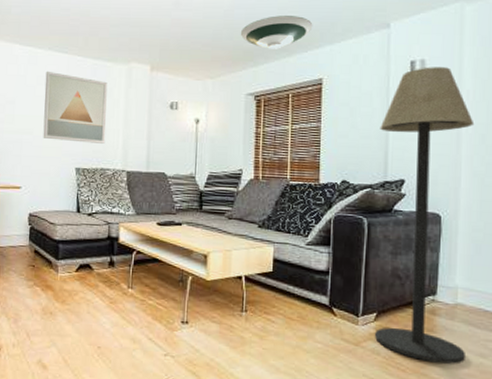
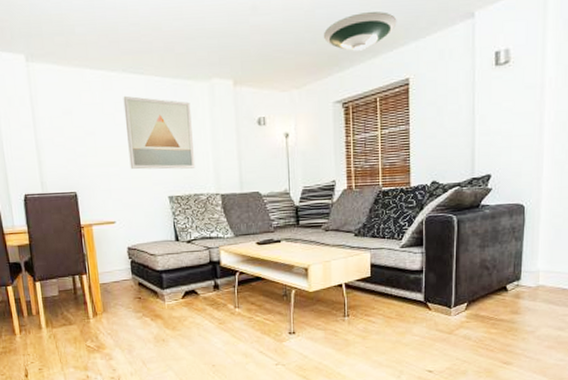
floor lamp: present [374,67,475,364] -> none [465,55,556,340]

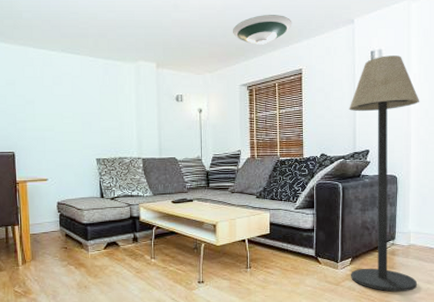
wall art: present [123,95,196,170] -> none [61,71,121,136]
floor lamp: none [465,55,556,340] -> present [349,55,420,292]

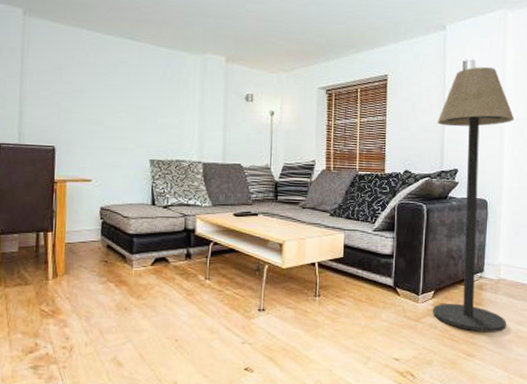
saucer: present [233,15,292,45] -> none [313,13,379,46]

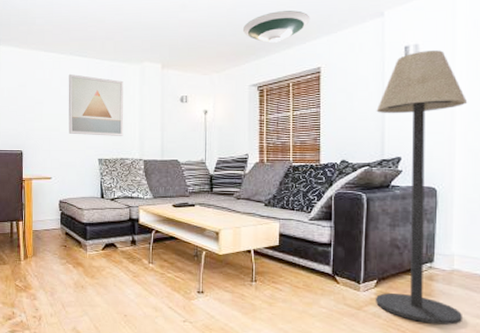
wall art: none [114,58,182,135] -> present [68,73,124,136]
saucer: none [313,13,379,46] -> present [243,10,310,43]

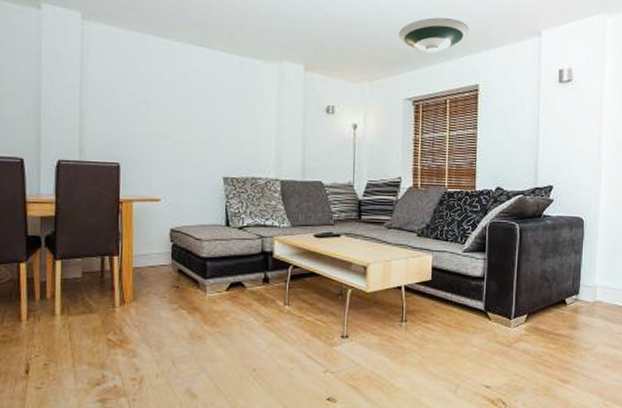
wall art: present [68,73,124,136] -> none [184,67,257,150]
floor lamp: present [375,50,468,325] -> none [524,76,613,357]

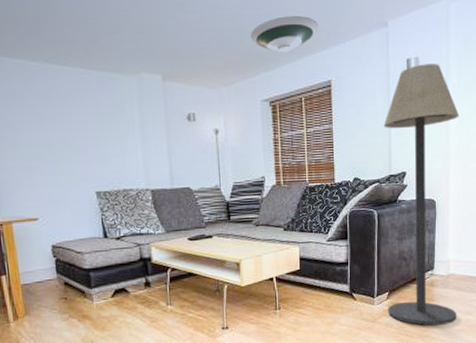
floor lamp: none [524,76,613,357] -> present [383,64,460,326]

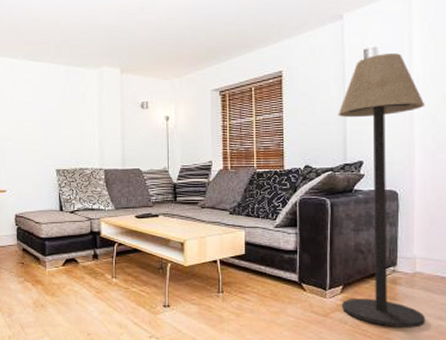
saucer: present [251,16,319,52] -> none [204,13,271,46]

